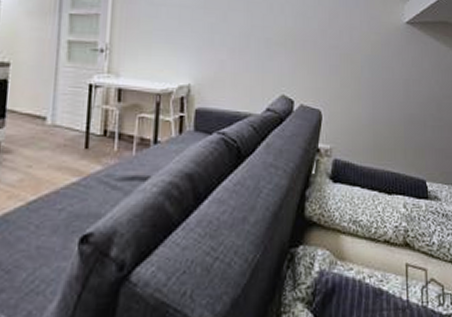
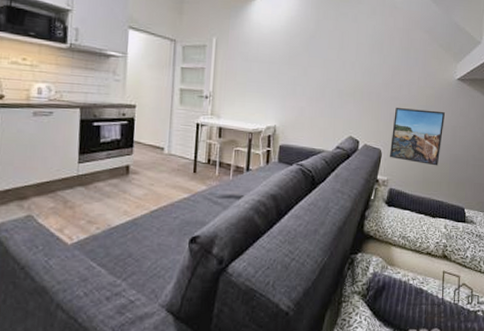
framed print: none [331,58,395,129] -> present [389,108,445,166]

